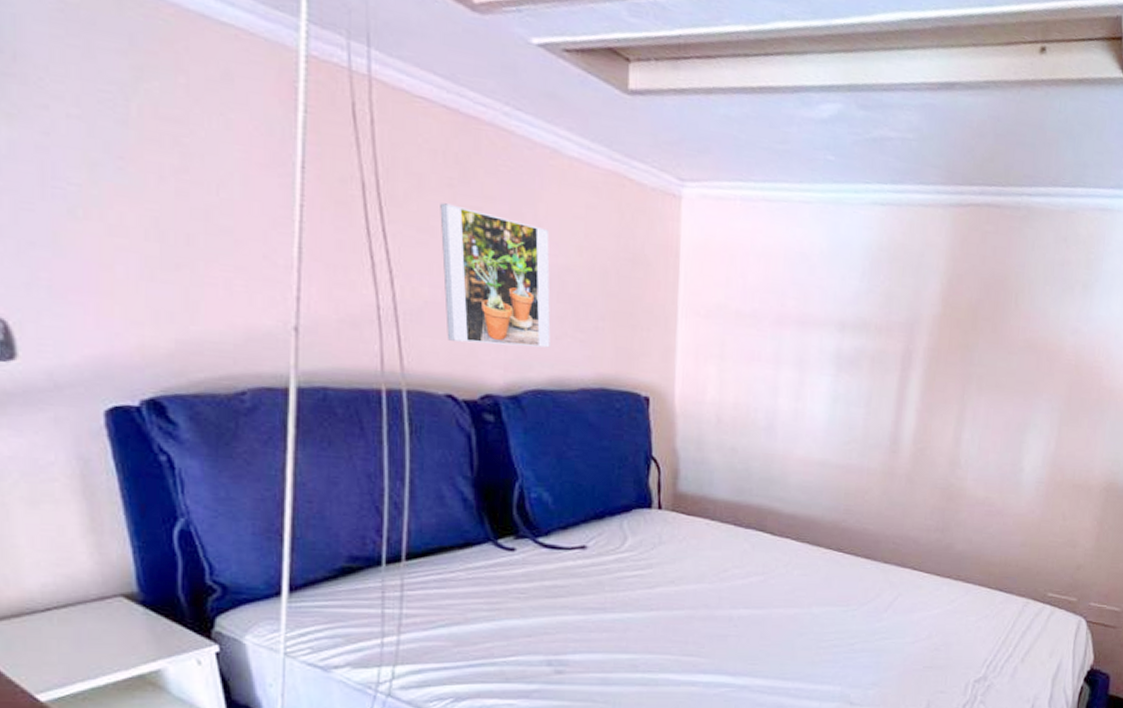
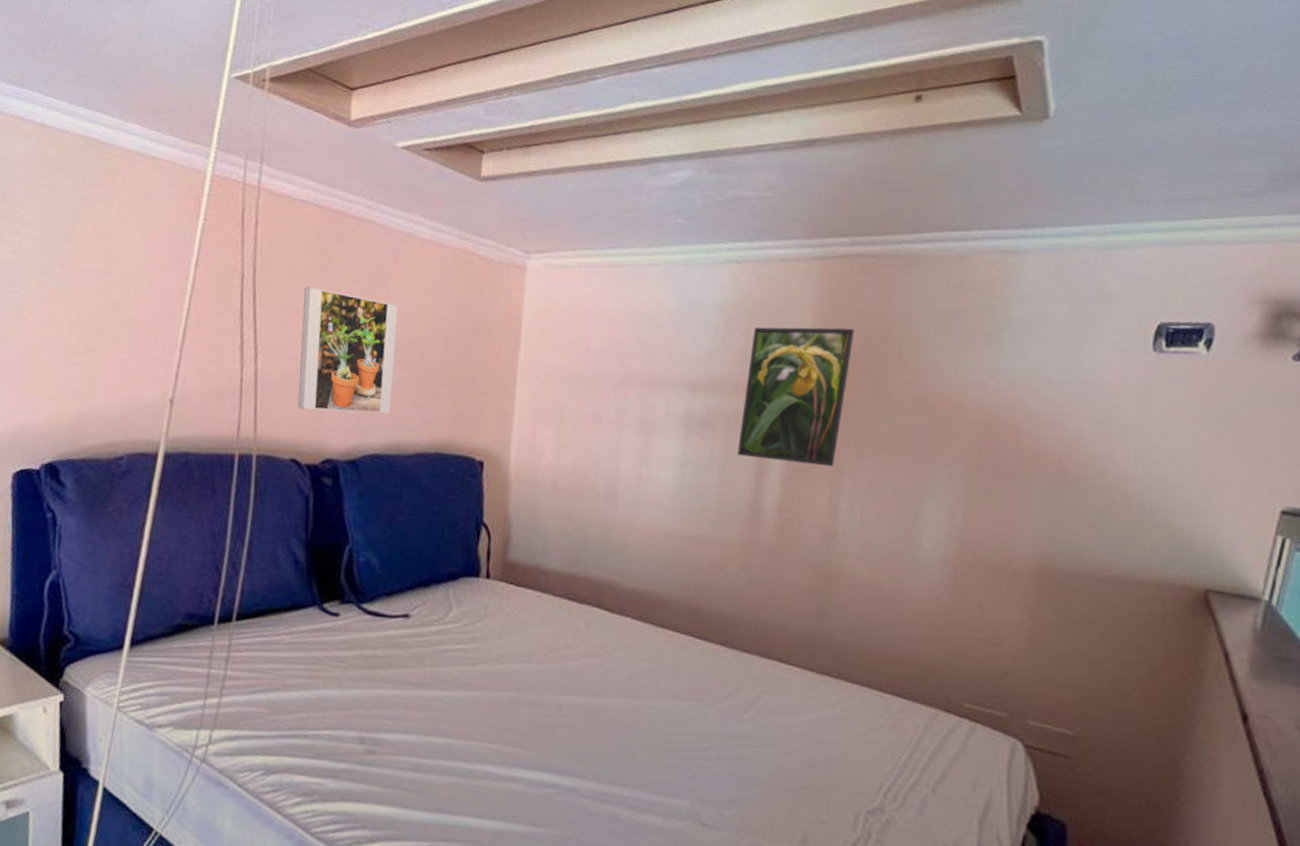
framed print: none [880,270,981,402] -> present [737,327,855,467]

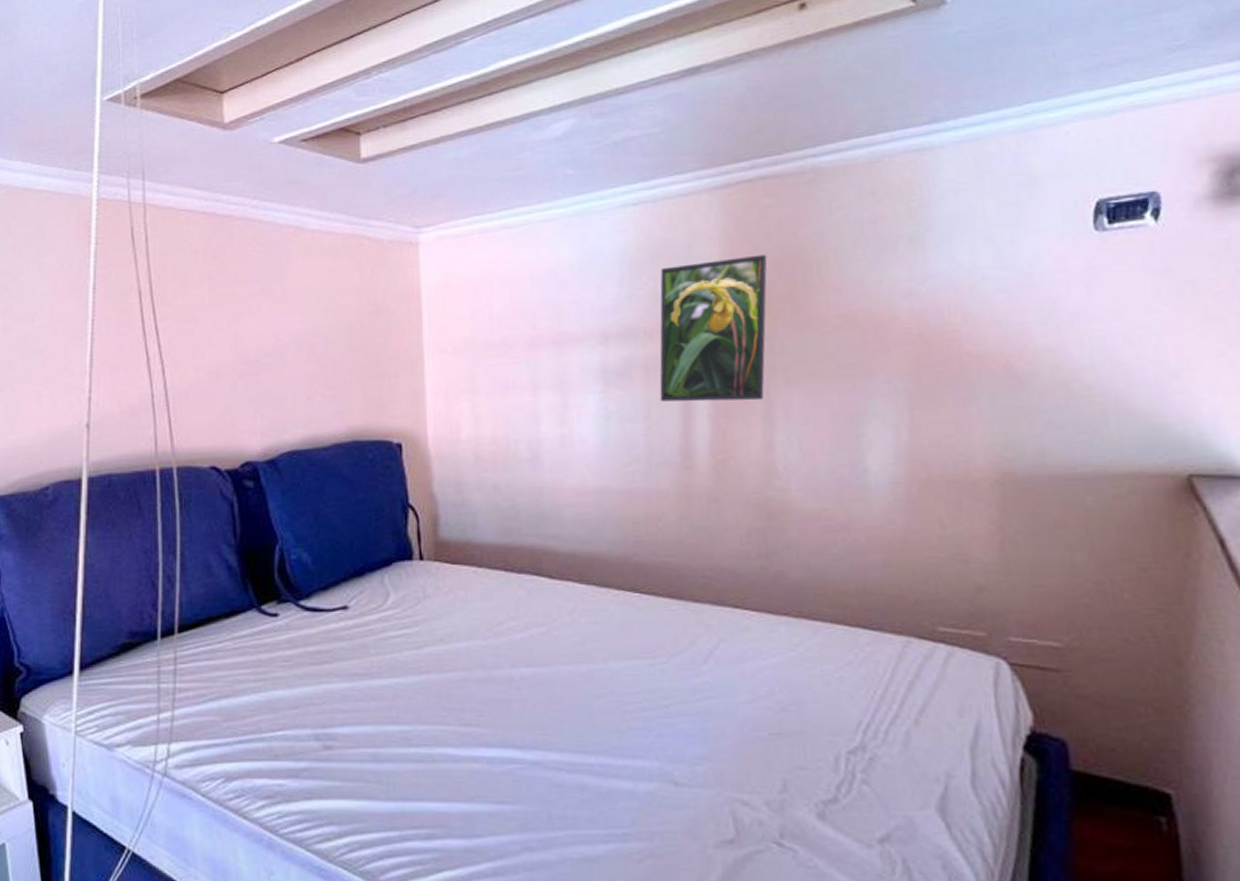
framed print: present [297,287,399,414] -> none [202,294,302,416]

